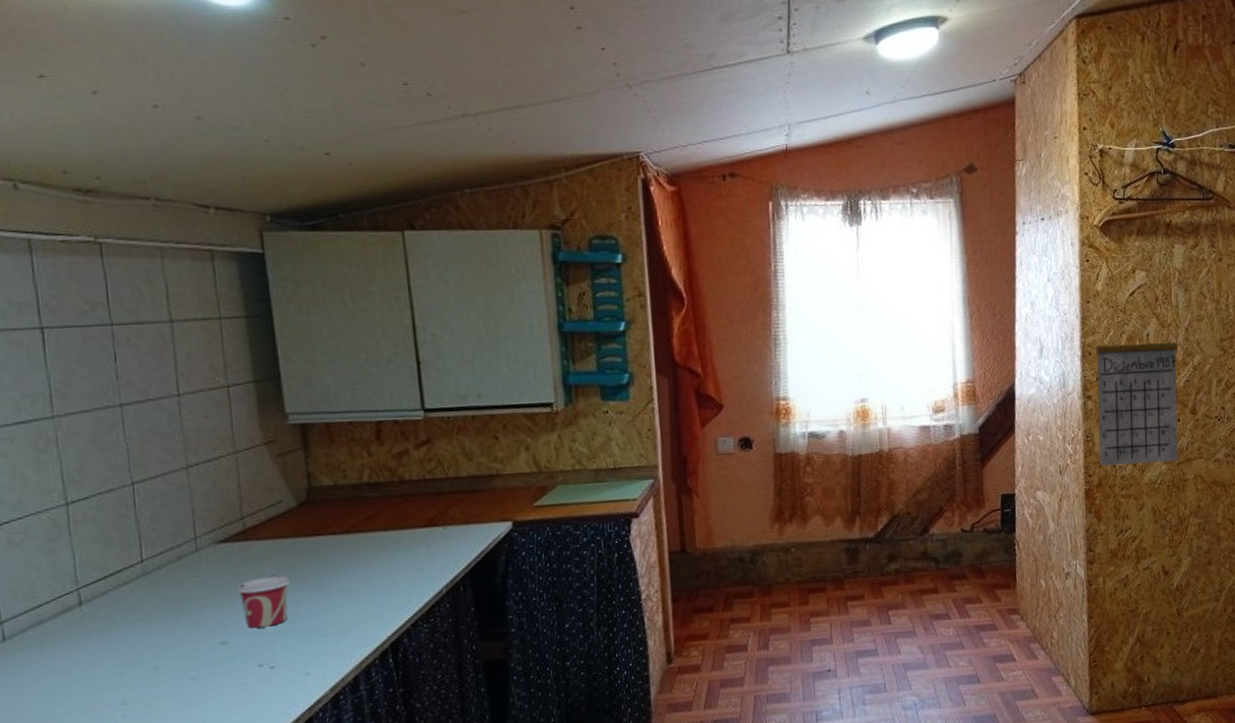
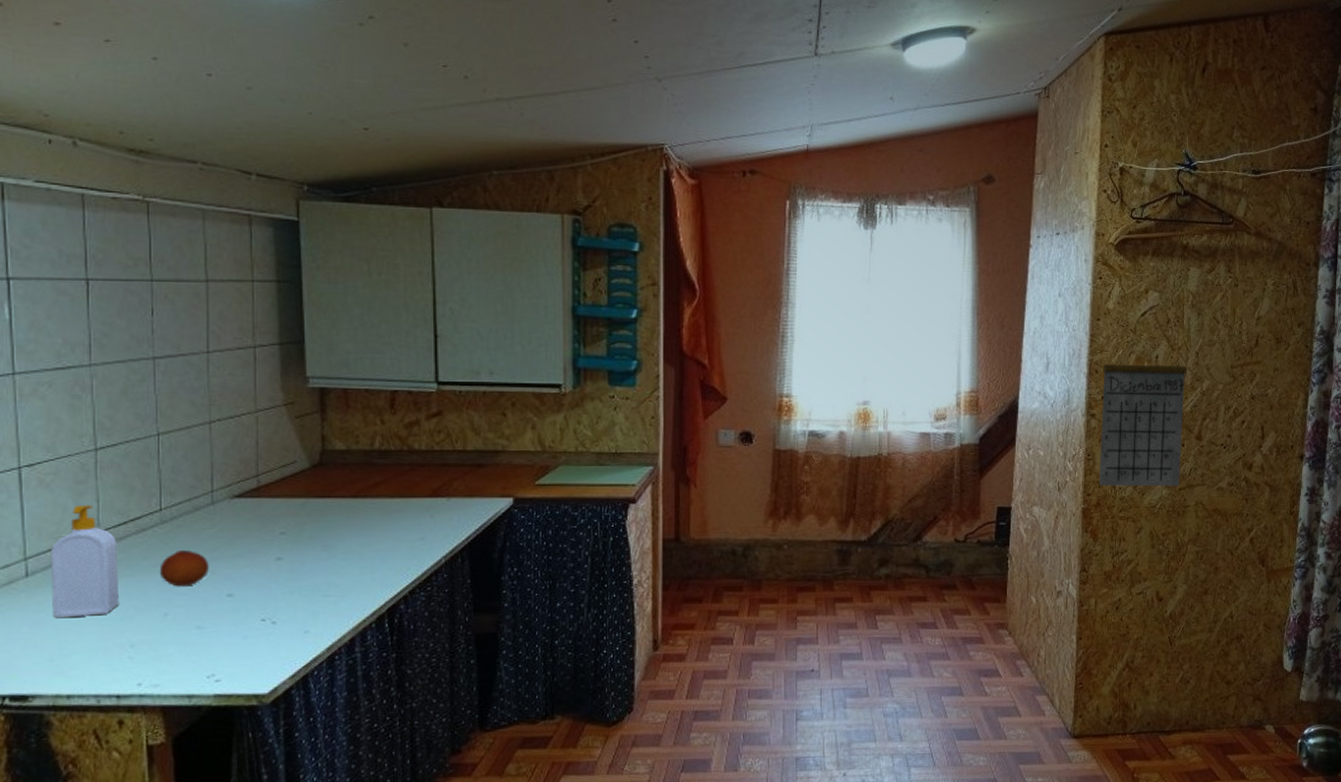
soap bottle: none [27,561,105,682] -> present [50,504,119,619]
fruit: none [145,600,199,639] -> present [159,550,209,587]
cup: present [235,575,290,629] -> none [245,534,297,583]

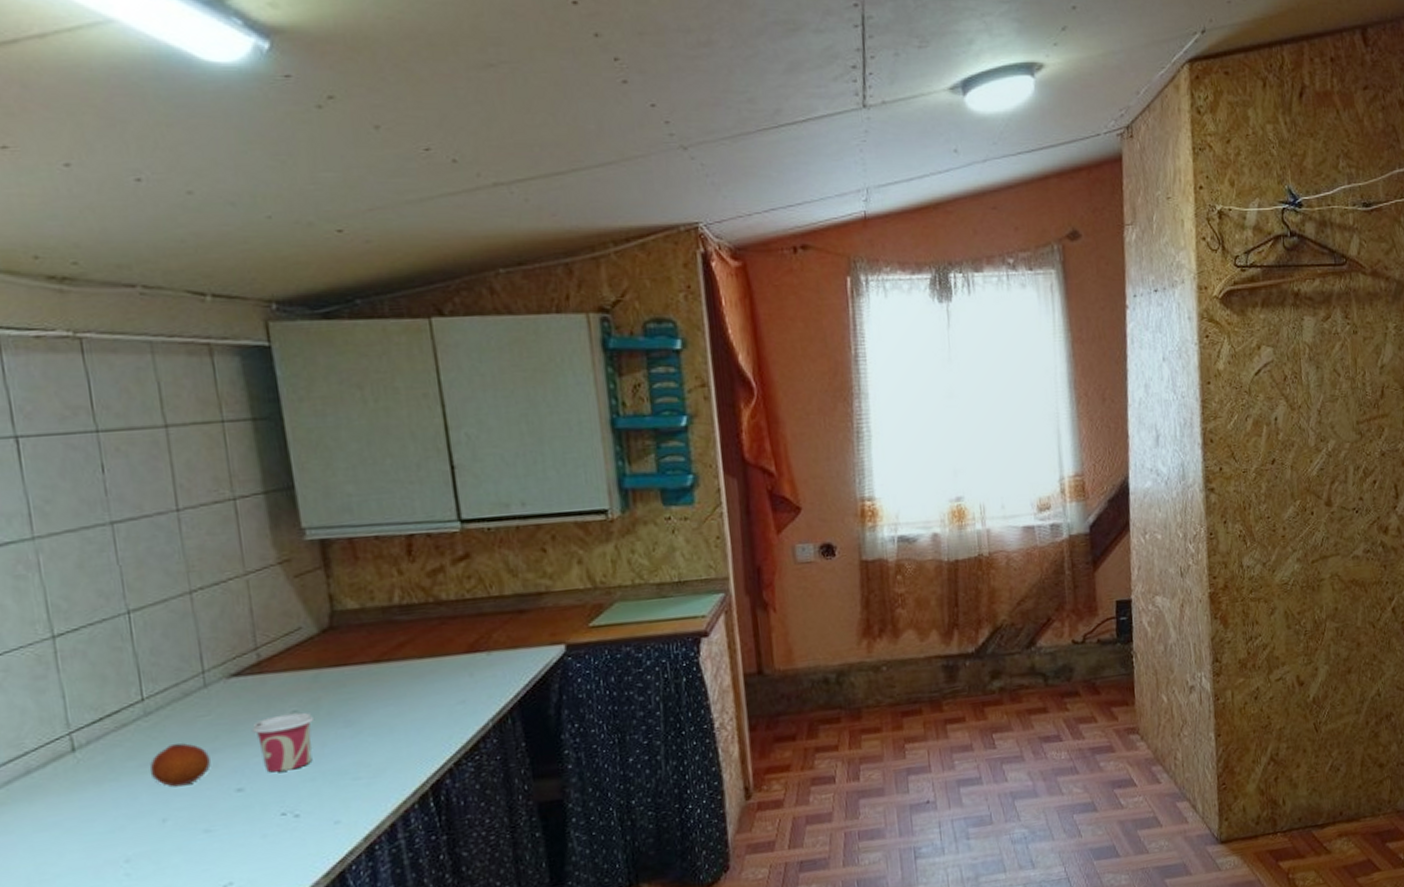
soap bottle: present [50,504,119,619] -> none [11,702,105,839]
cup: none [245,534,297,583] -> present [251,712,313,773]
calendar: present [1098,336,1187,487] -> none [1217,397,1312,567]

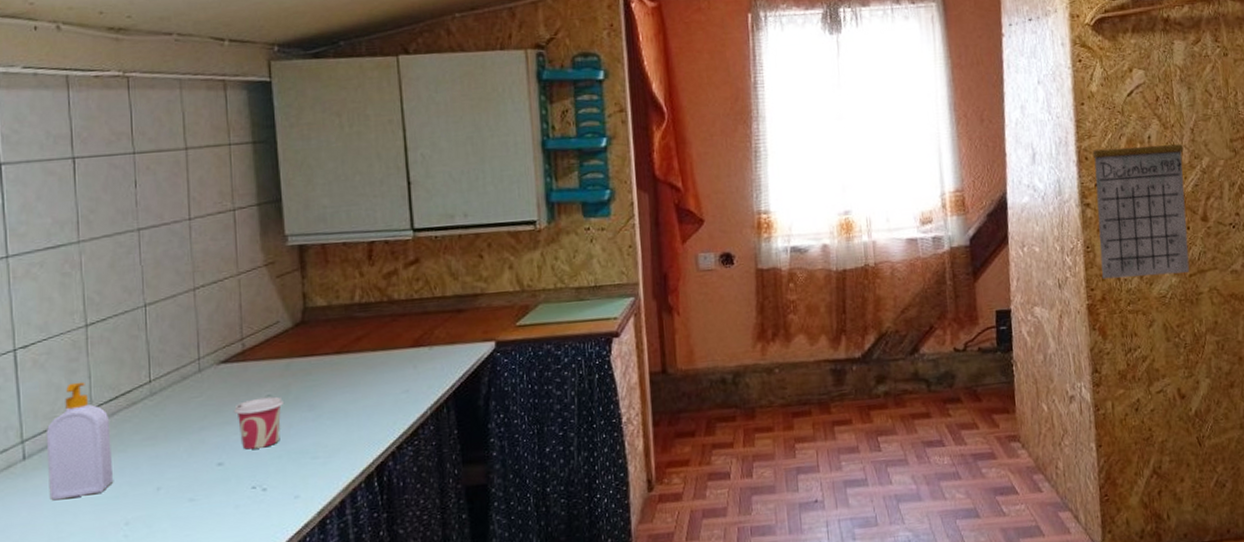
soap bottle: none [11,702,105,839] -> present [46,382,113,501]
fruit: present [149,743,211,787] -> none [150,421,199,459]
calendar: none [1217,397,1312,567] -> present [1092,117,1190,279]

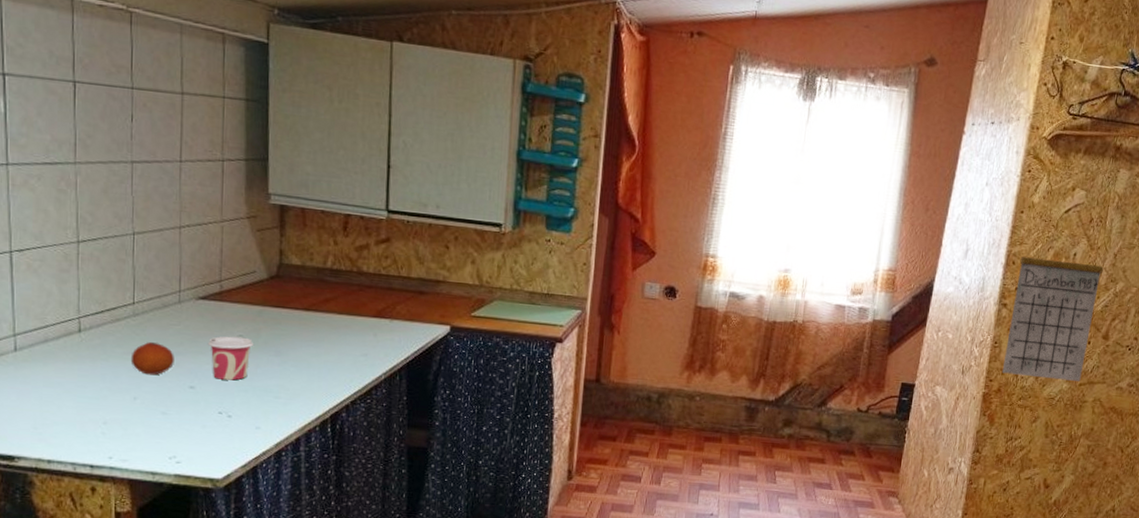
soap bottle: present [46,382,113,501] -> none [36,291,95,393]
fruit: none [150,421,199,459] -> present [130,342,174,376]

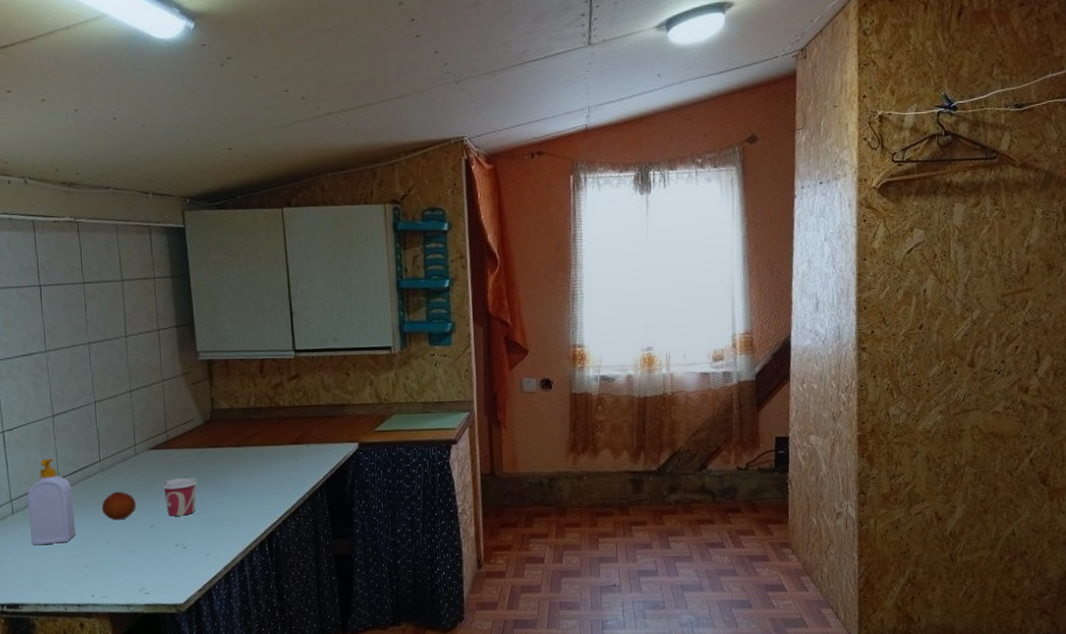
soap bottle: none [36,291,95,393] -> present [27,458,75,546]
calendar: present [1002,233,1104,382] -> none [871,272,957,414]

